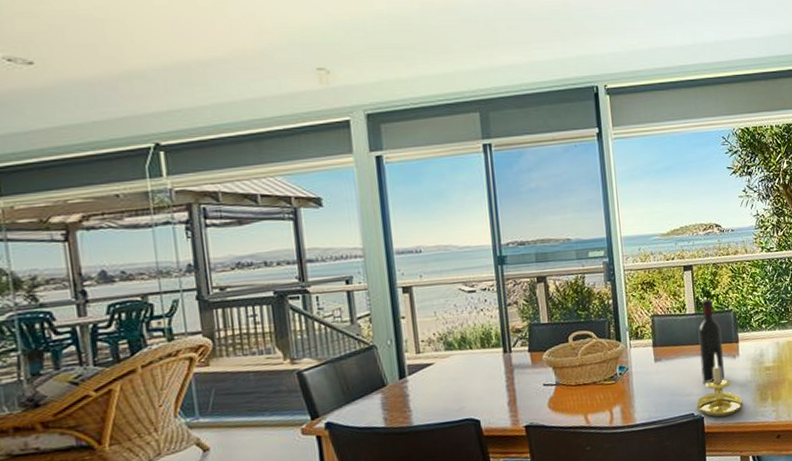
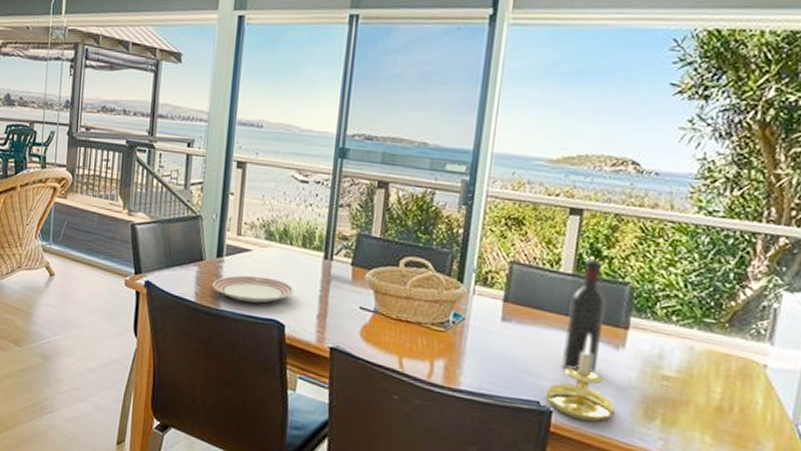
dinner plate: none [400,382,483,413] -> present [212,275,295,304]

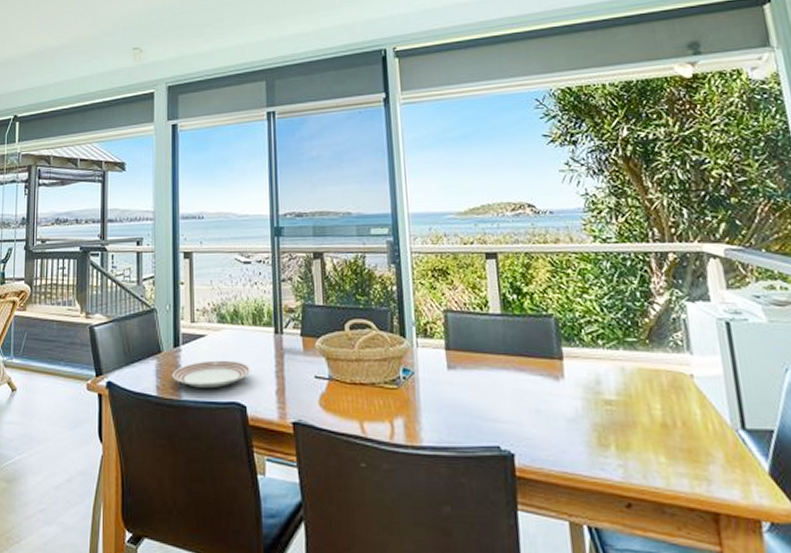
candle holder: present [545,334,616,423] -> none [503,369,572,459]
wine bottle: present [562,258,607,373] -> none [505,297,544,408]

